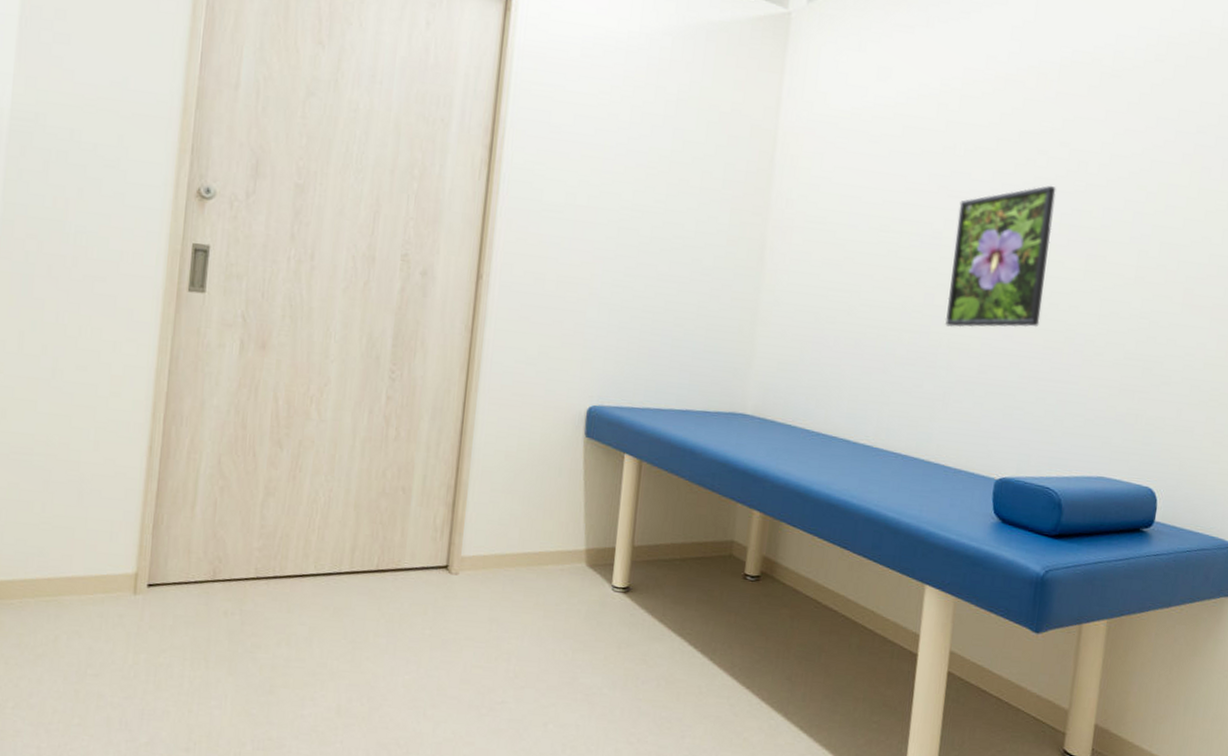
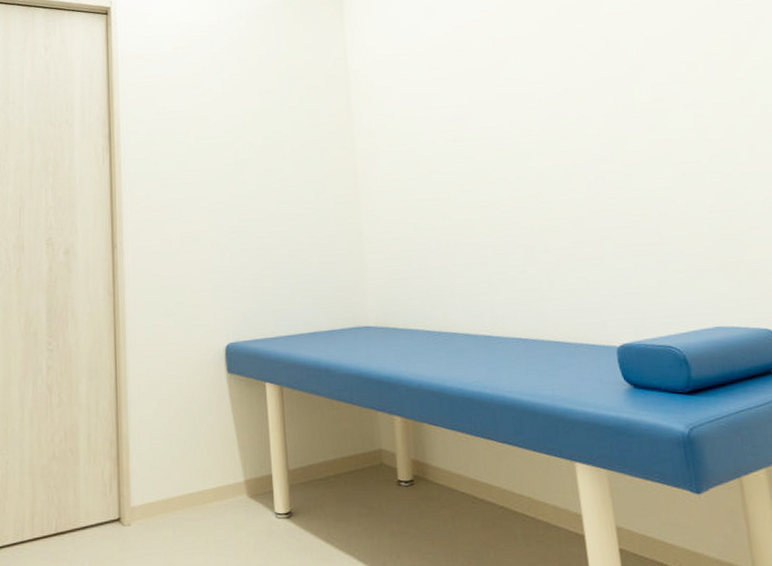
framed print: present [945,185,1056,328] -> none [521,74,620,213]

